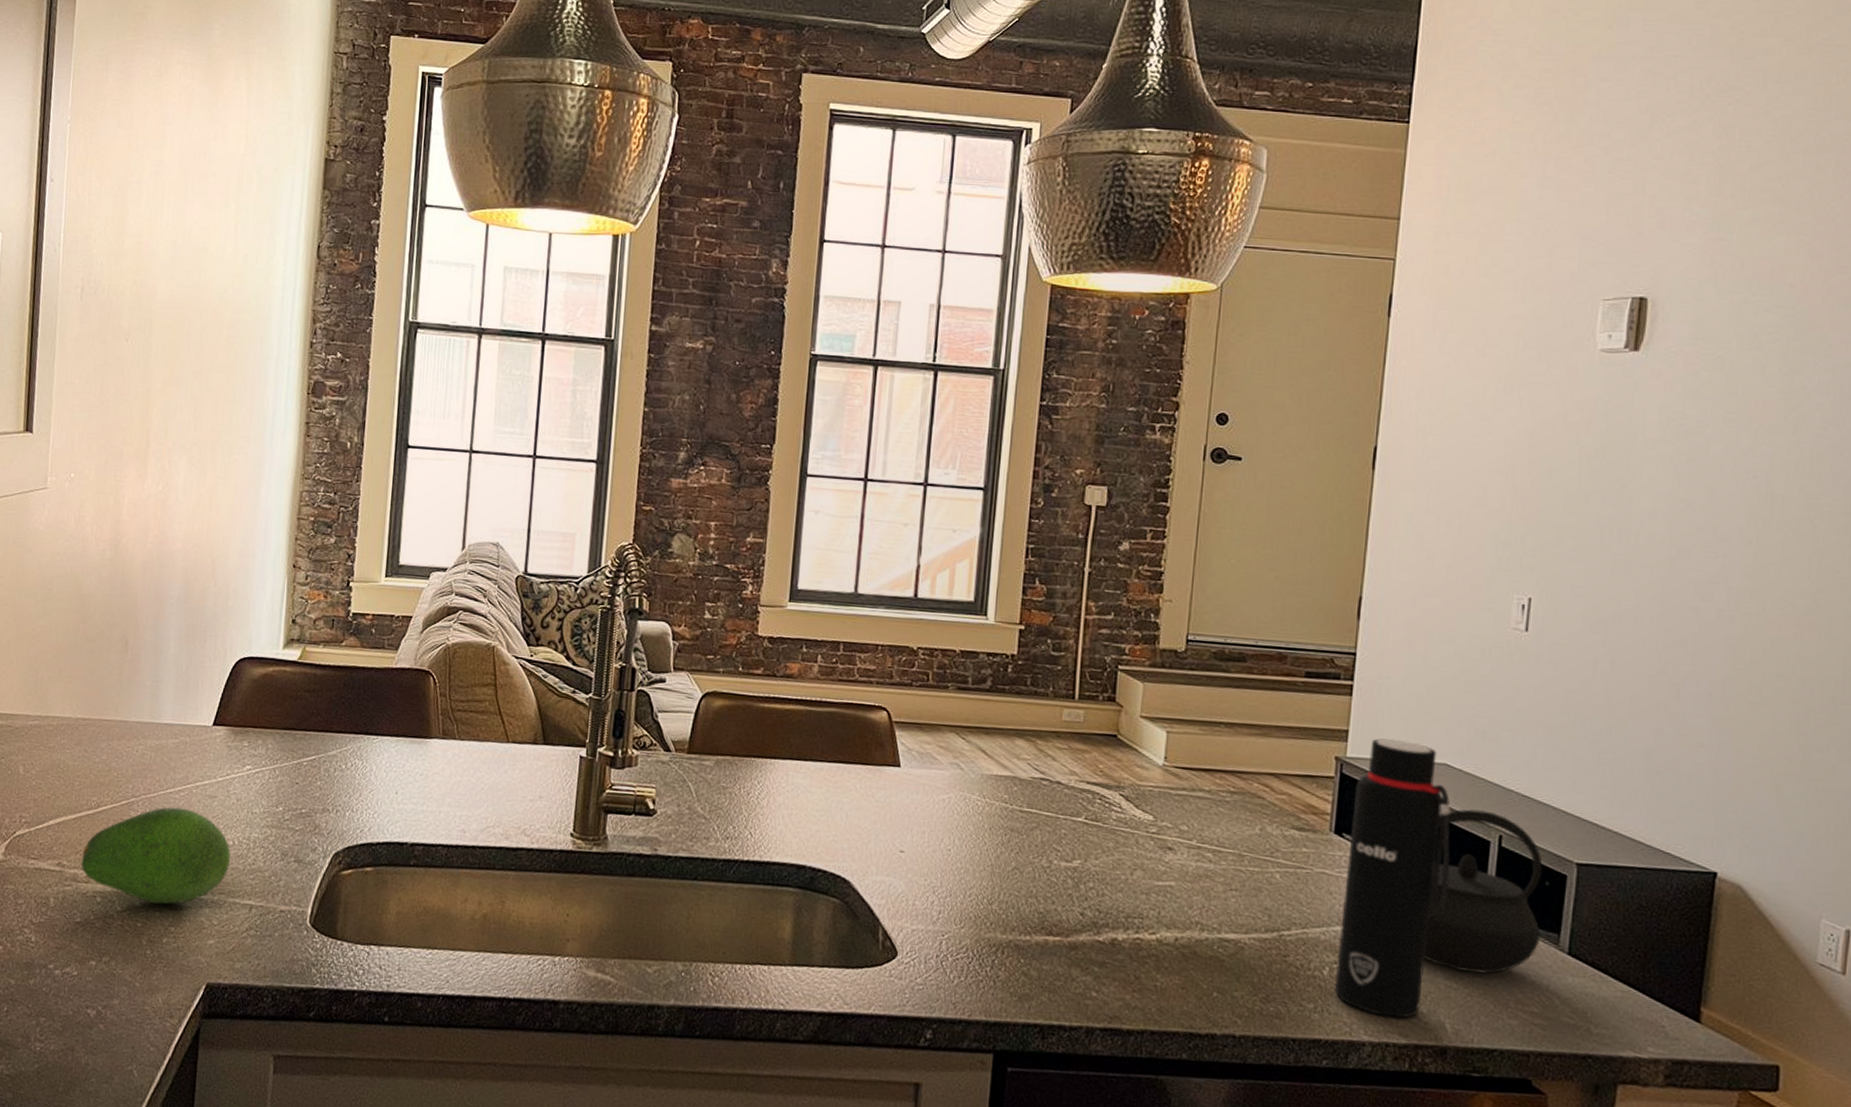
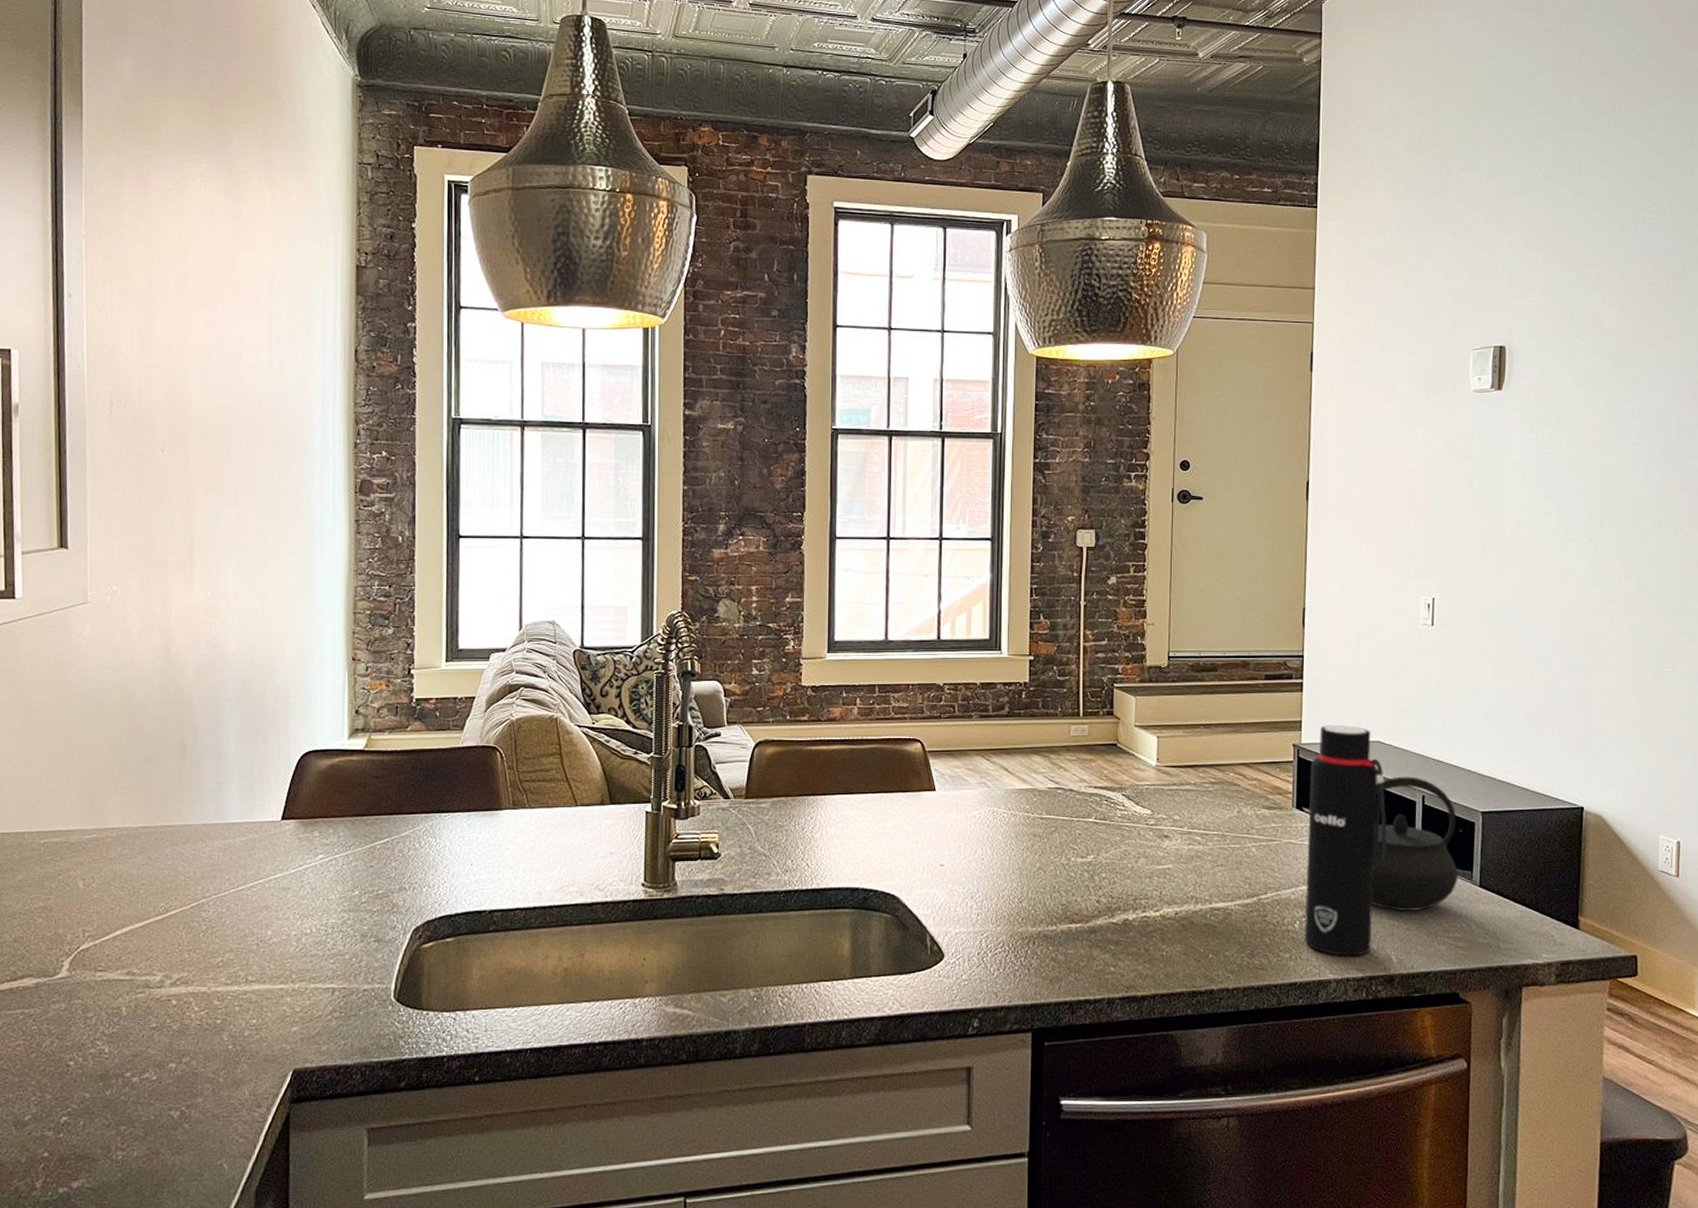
fruit: present [81,807,231,905] -> none [152,903,310,1000]

